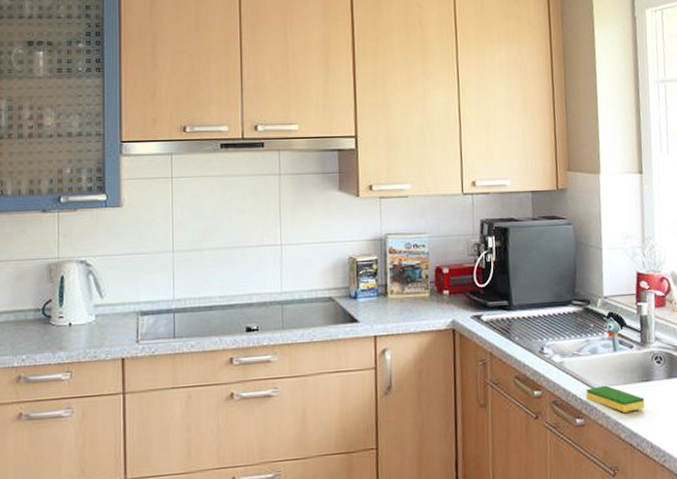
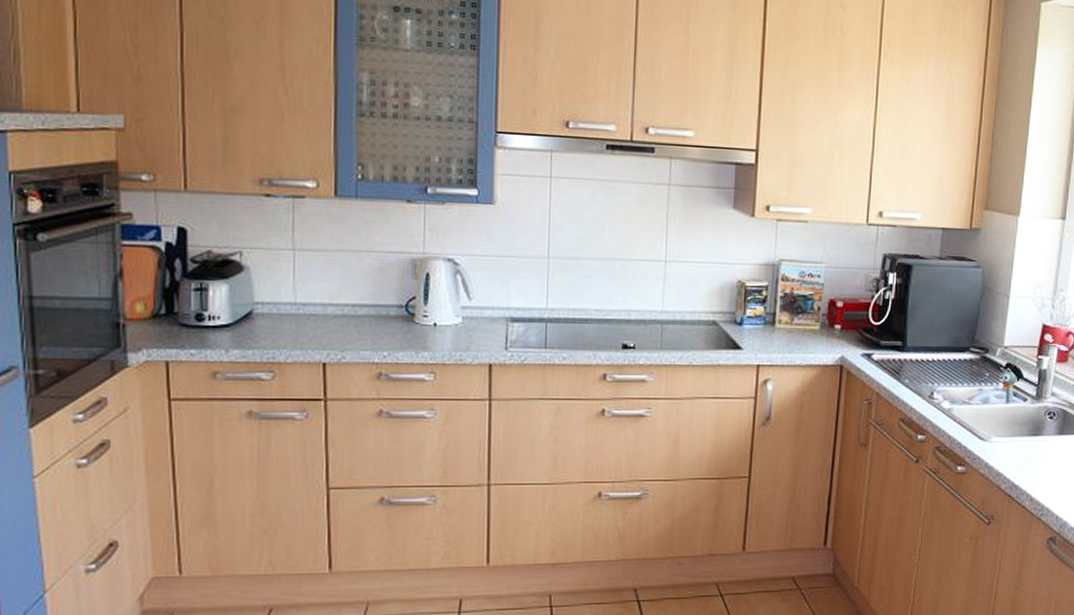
dish sponge: present [586,385,645,413] -> none [971,436,1031,464]

